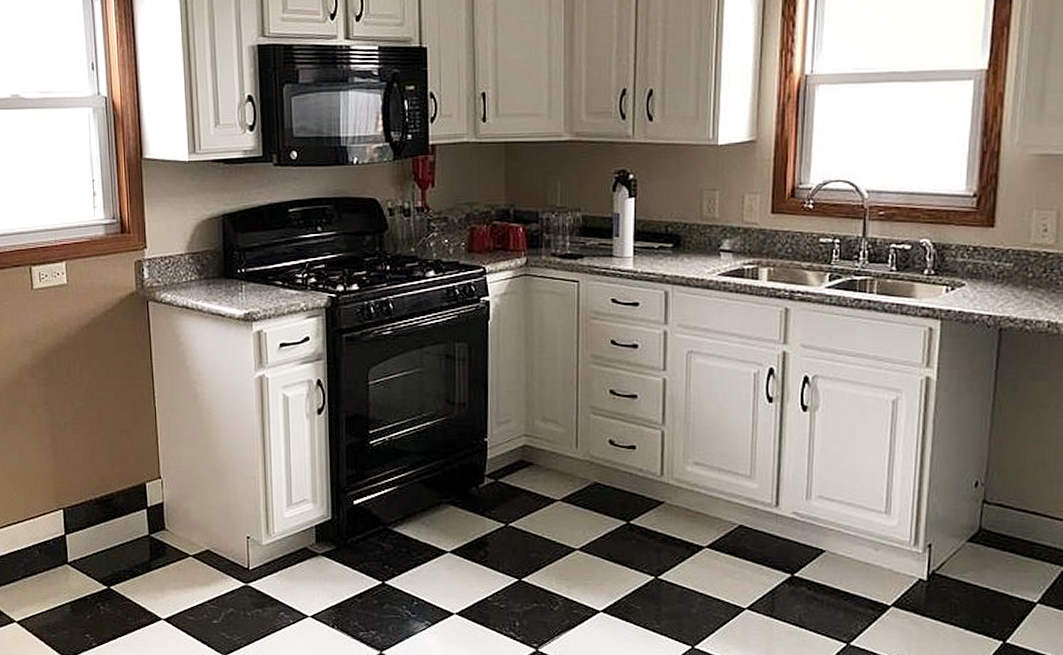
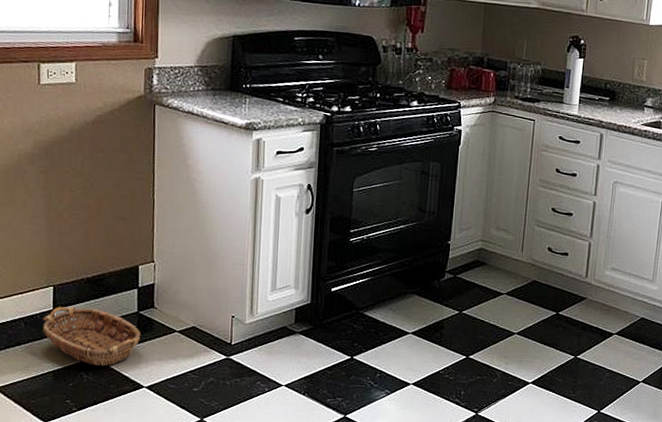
basket: none [55,530,154,597] -> present [42,306,141,367]

